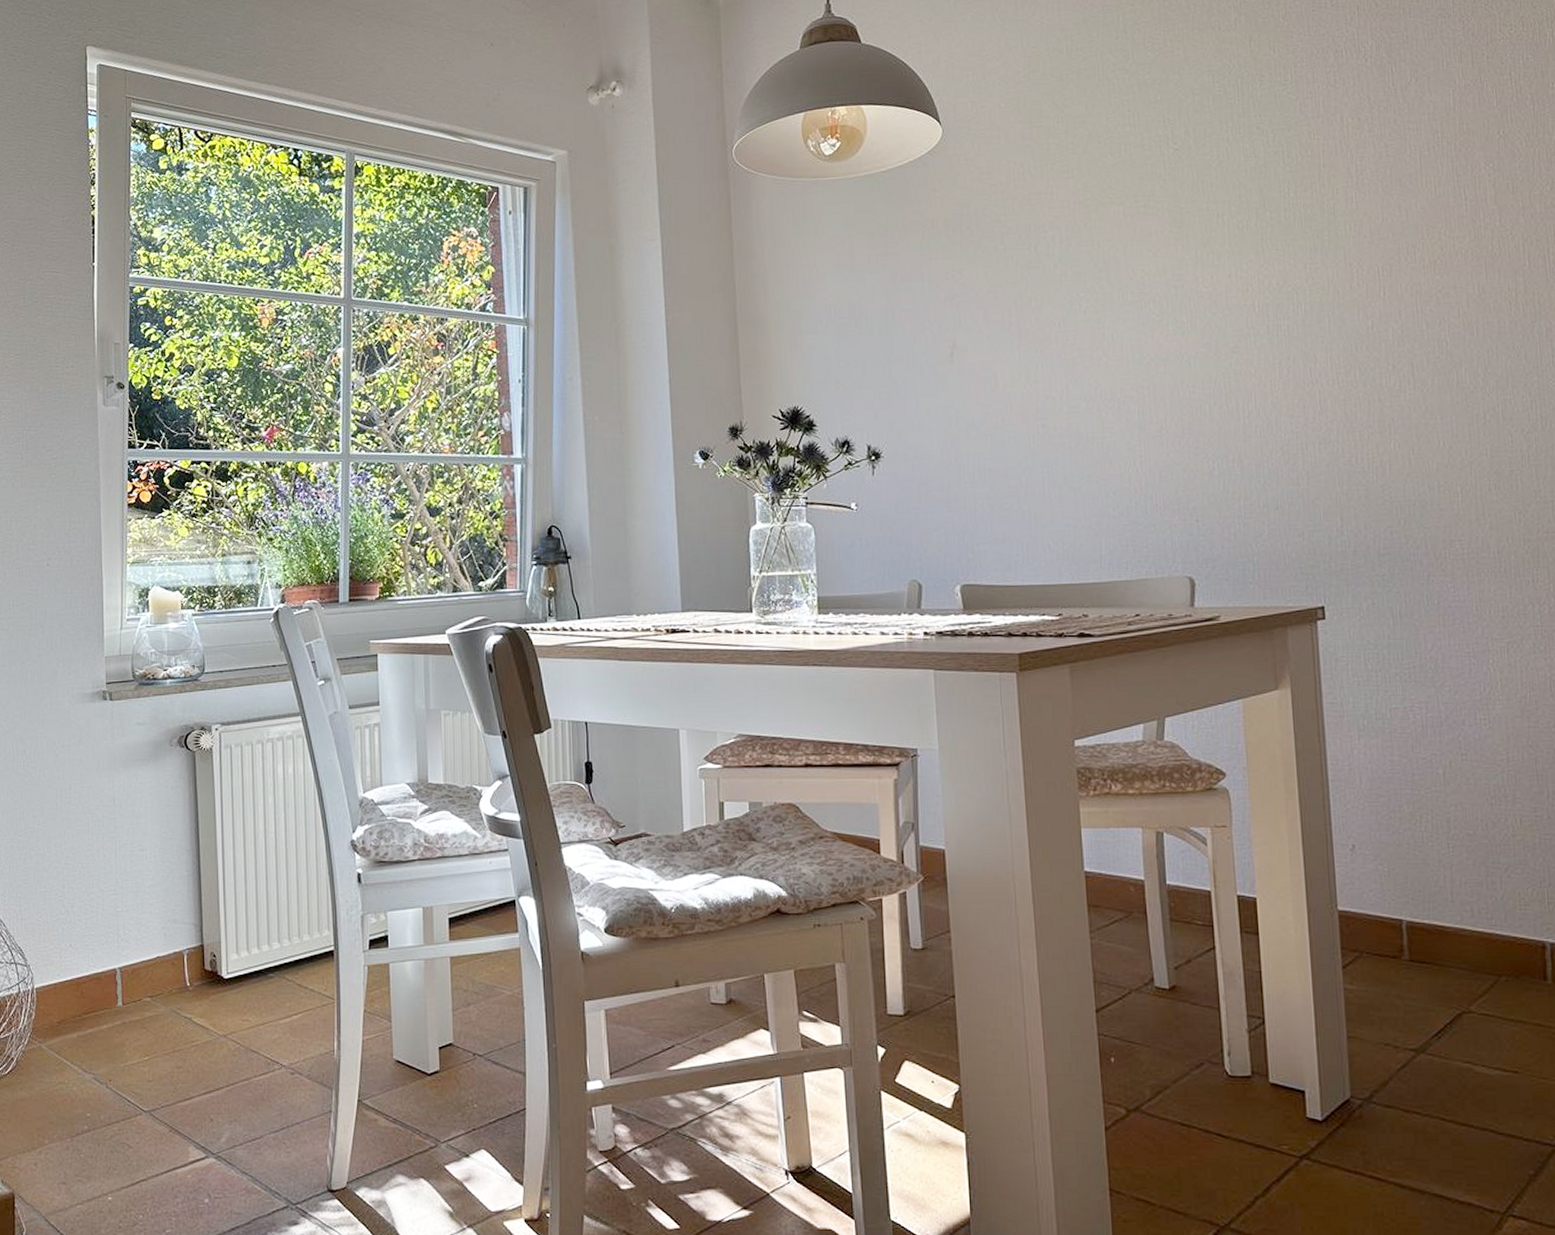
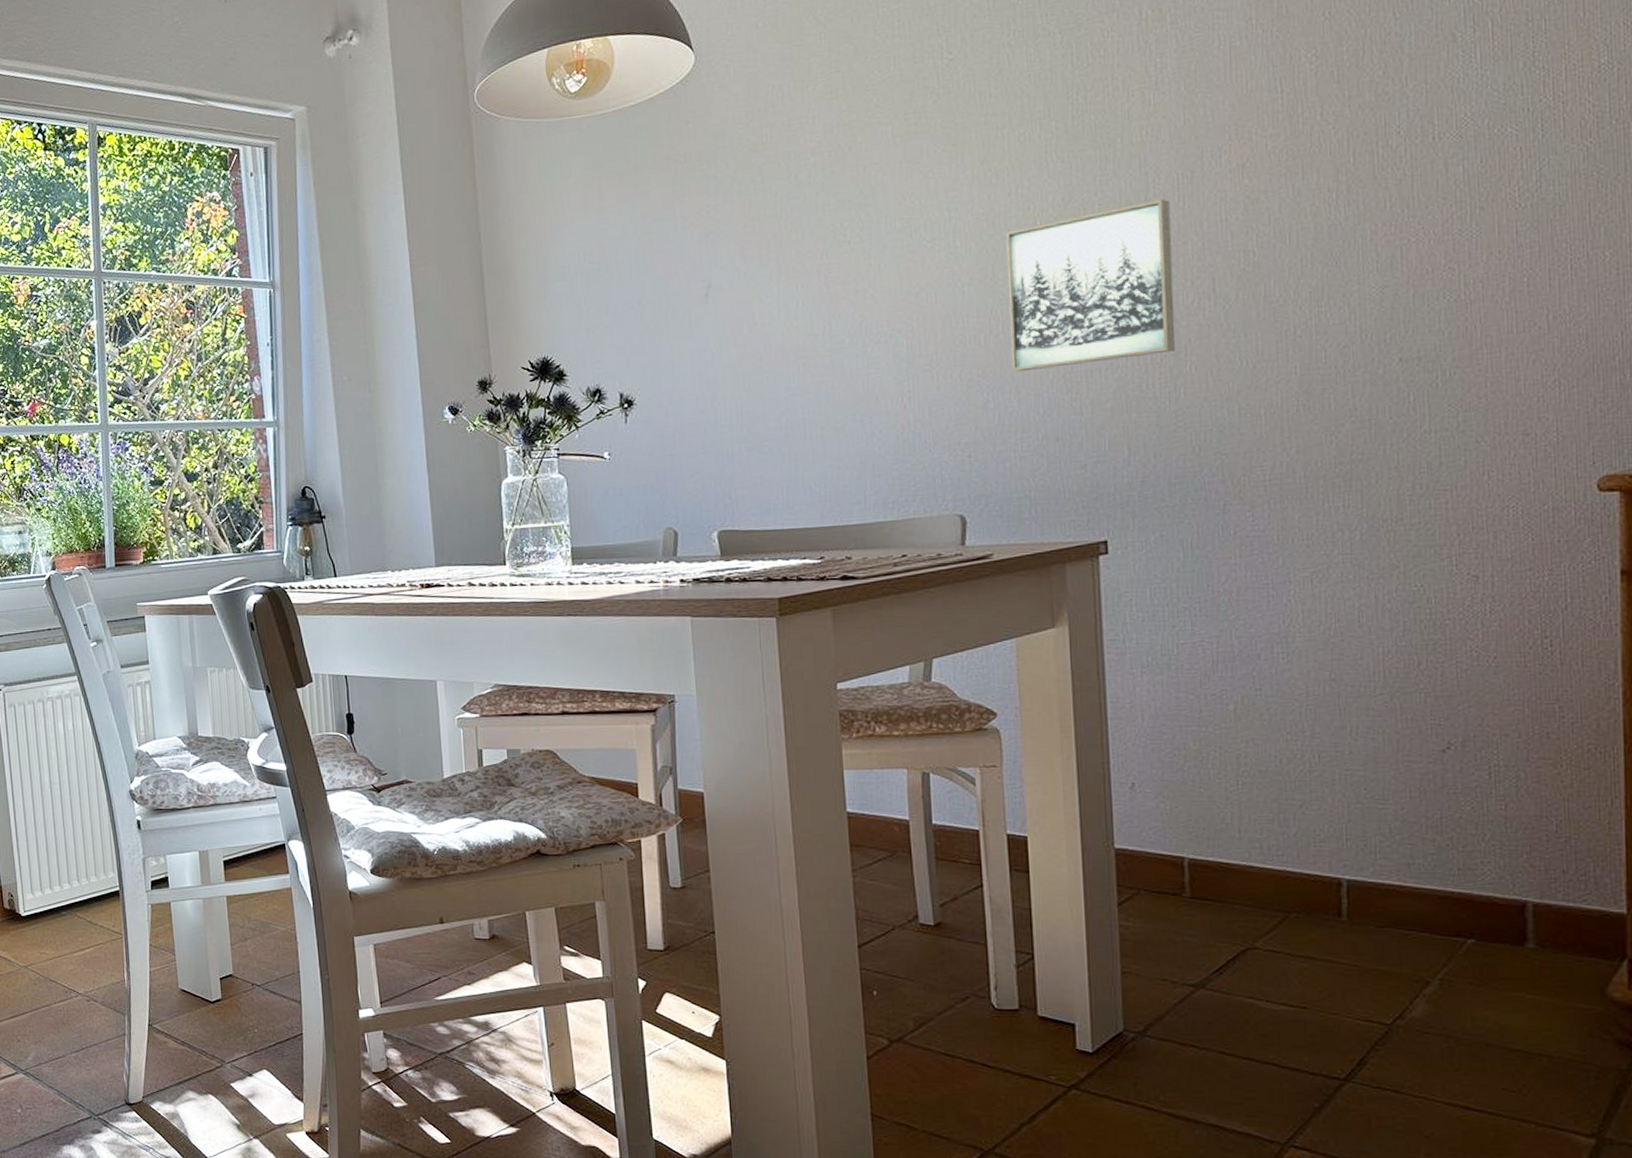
wall art: none [1227,288,1381,442] -> present [1005,199,1176,372]

